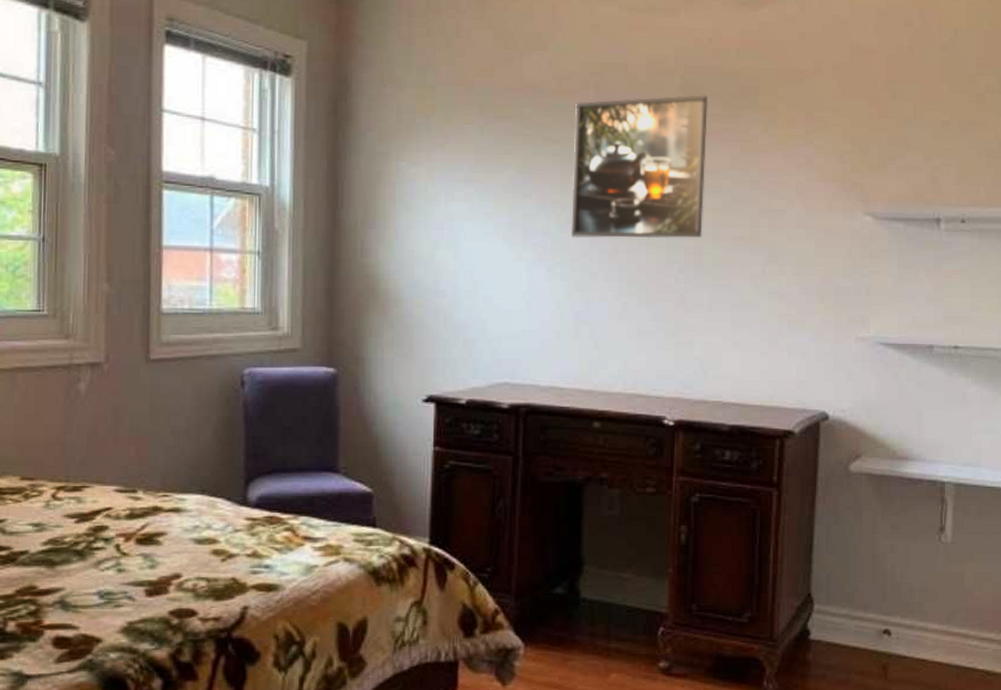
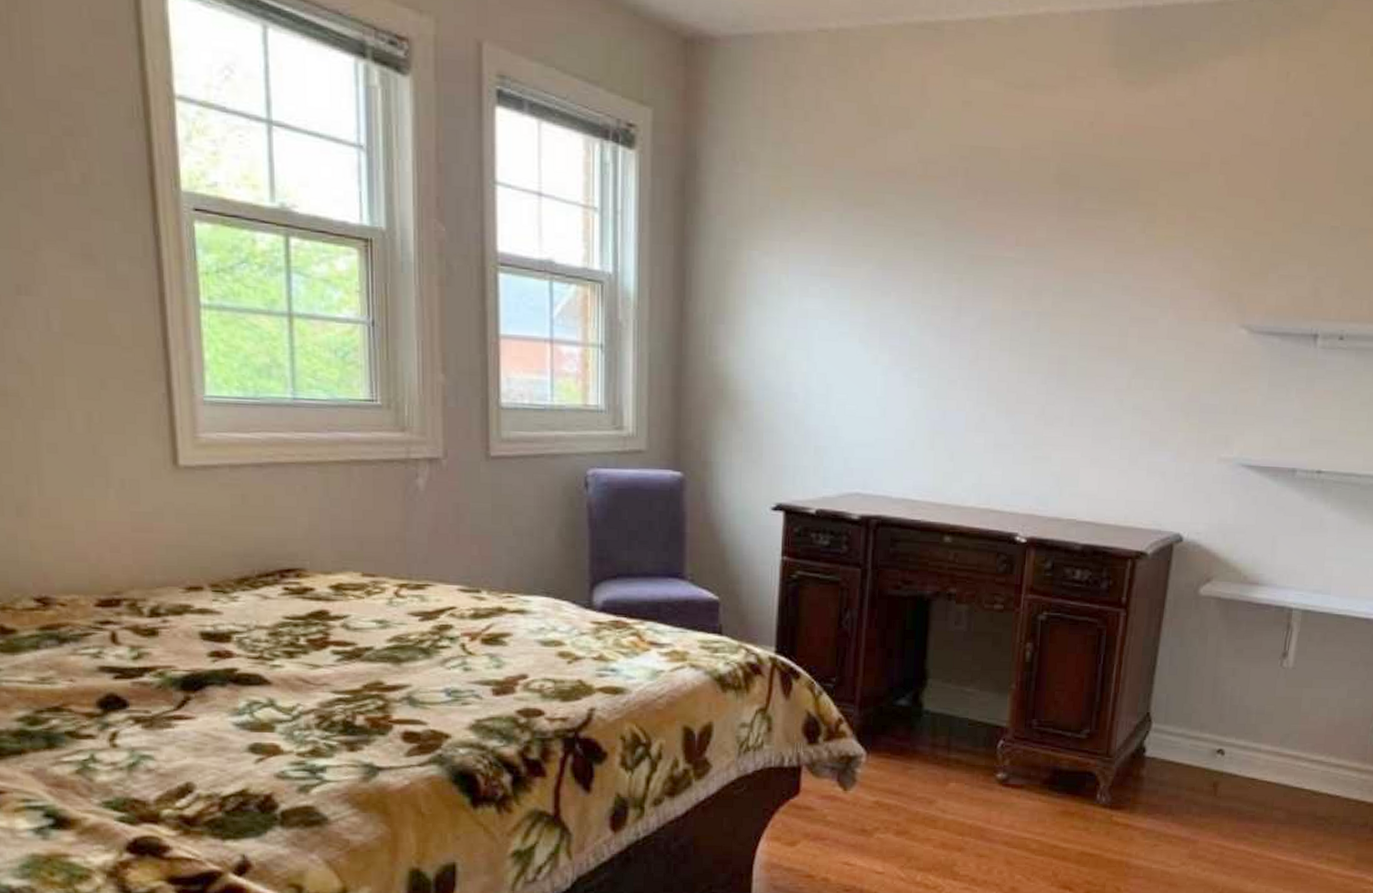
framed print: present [570,95,708,239] -> none [930,187,1084,346]

